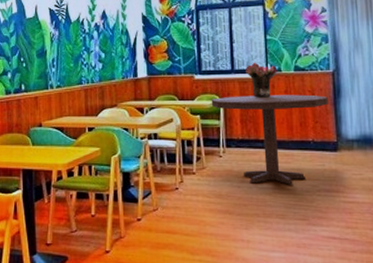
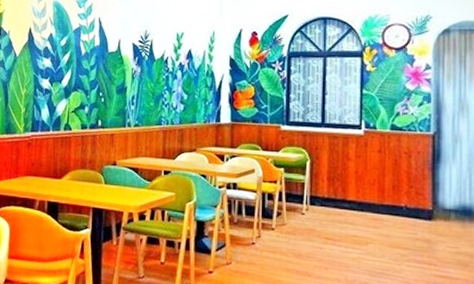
dining table: present [211,94,328,185] -> none [297,151,426,252]
bouquet: present [246,62,278,98] -> none [337,116,372,156]

